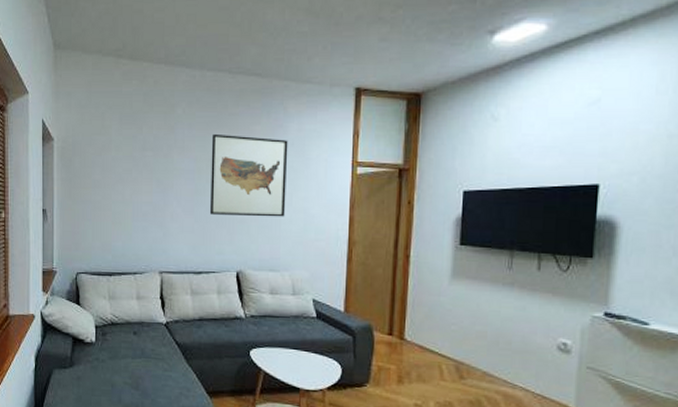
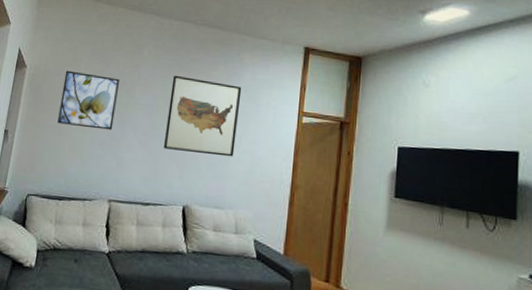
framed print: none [95,139,154,200] -> present [57,70,120,131]

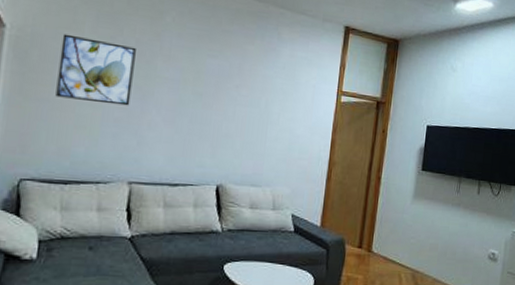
wall art: present [163,75,242,157] -> none [192,47,280,135]

